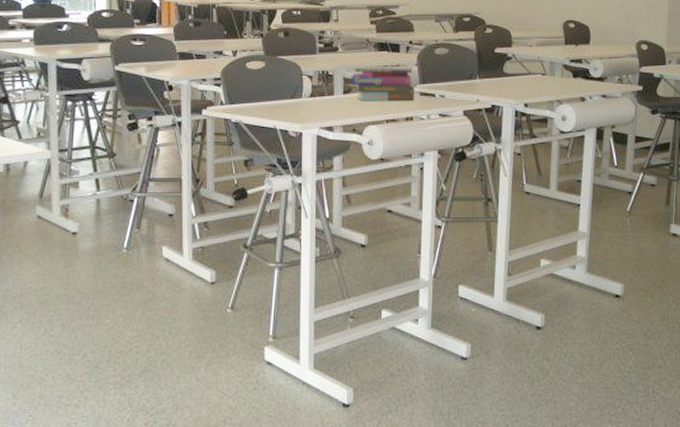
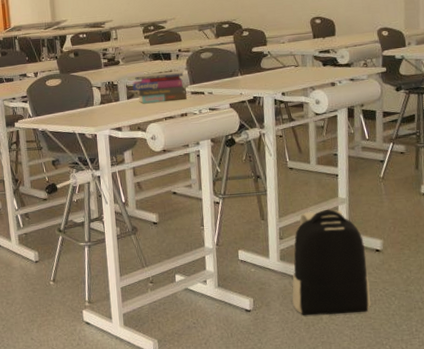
backpack: none [516,244,606,369] -> present [292,209,371,316]

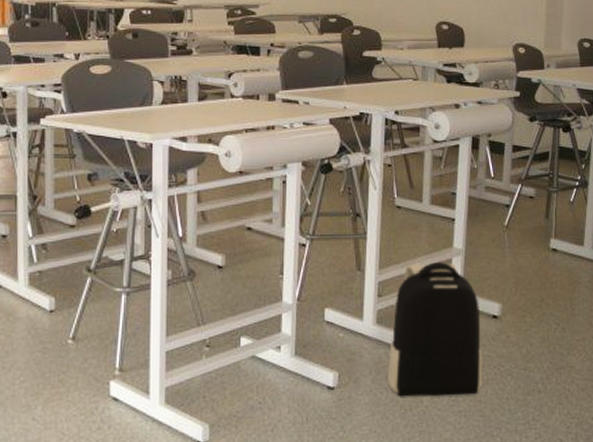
books: present [132,71,188,104] -> none [207,69,277,109]

